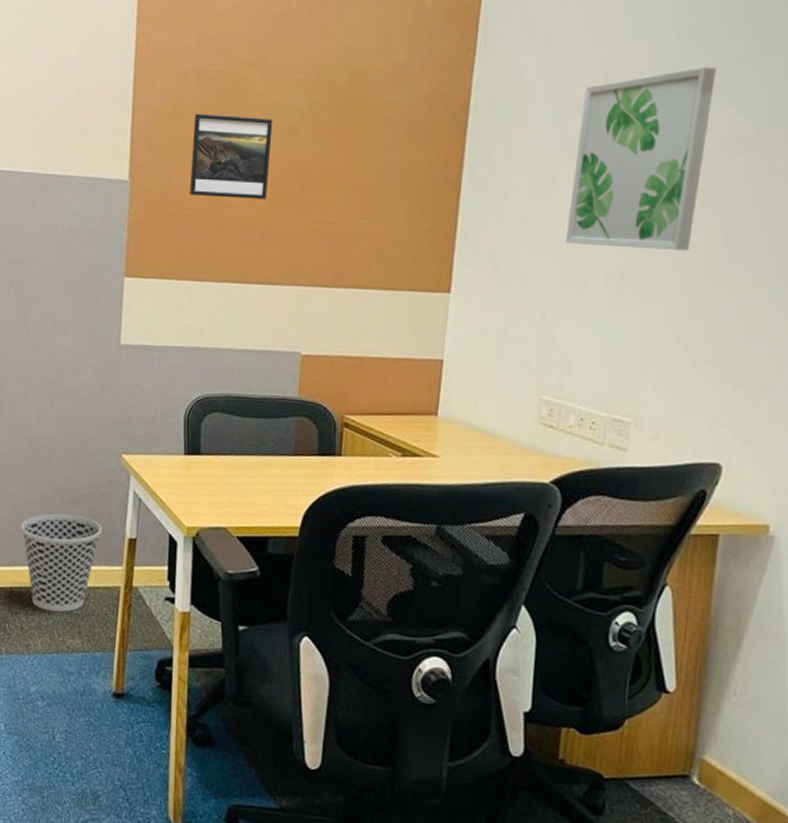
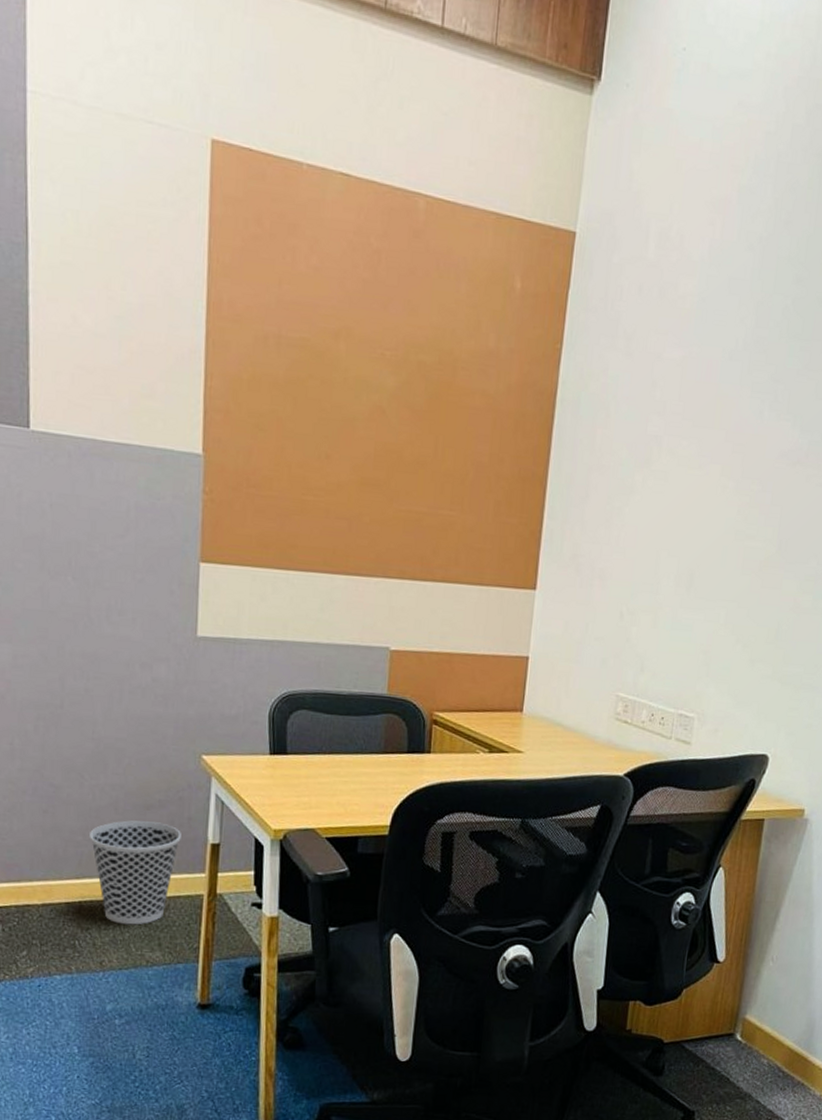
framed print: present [189,113,273,199] -> none [271,384,360,484]
wall art: present [565,66,716,251] -> none [642,378,777,556]

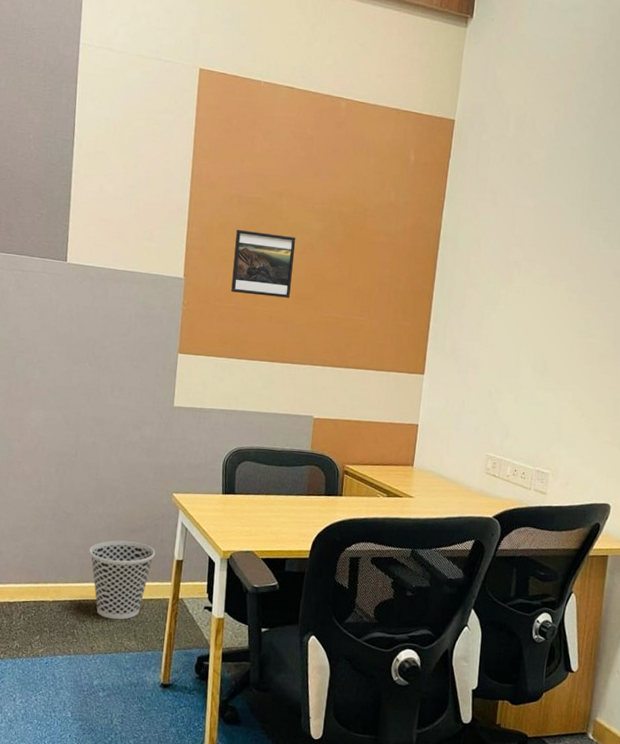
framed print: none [271,384,360,484] -> present [231,229,296,298]

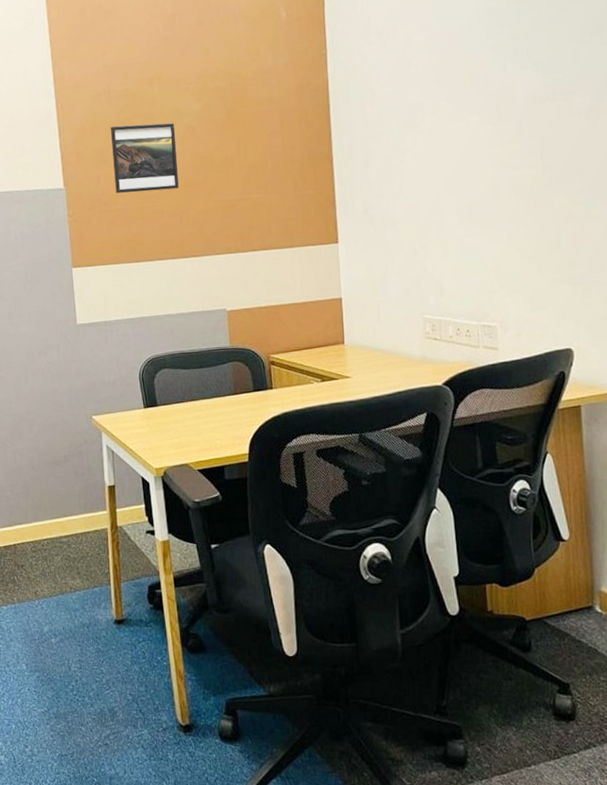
wastebasket: present [89,540,155,620] -> none [16,474,85,560]

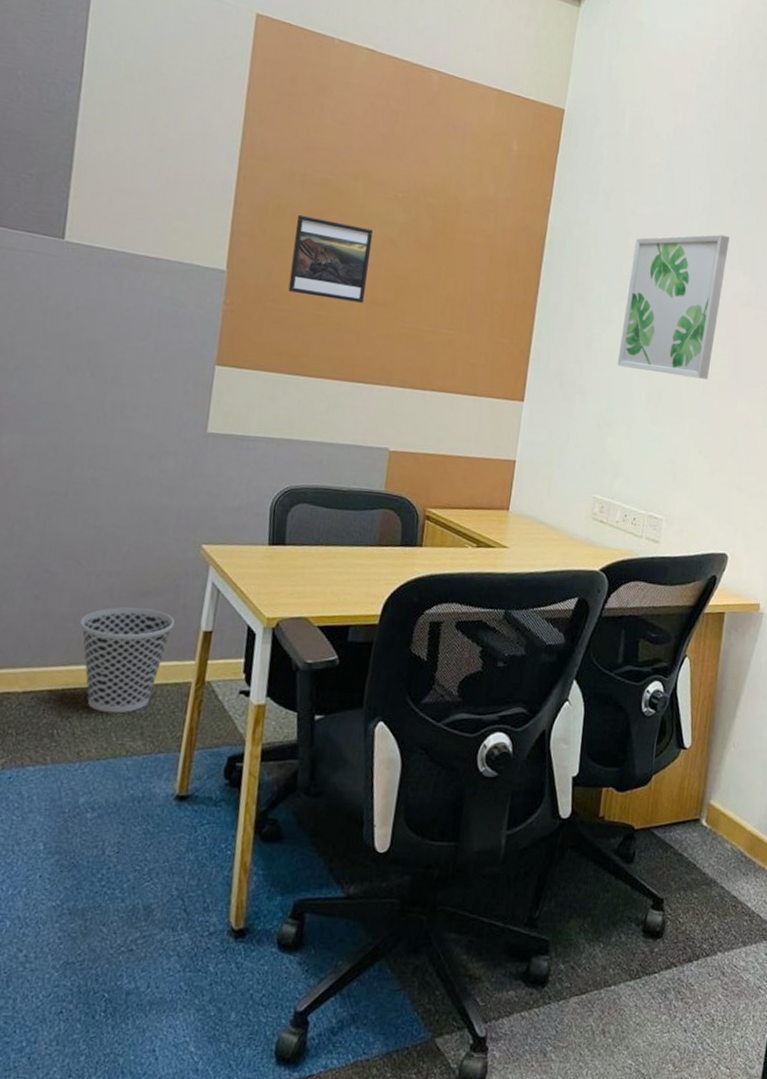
wastebasket: none [16,474,85,560] -> present [80,607,175,713]
wall art: none [416,38,518,191] -> present [617,234,730,380]

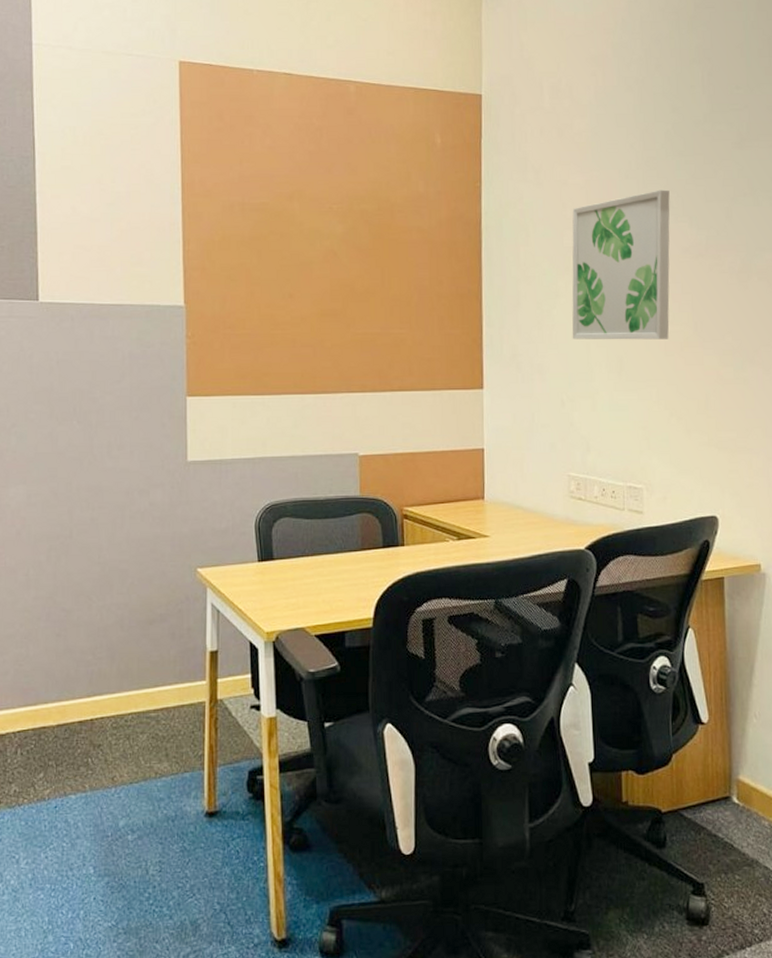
wastebasket: present [80,607,175,713] -> none [99,635,182,738]
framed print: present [288,214,374,303] -> none [241,241,315,317]

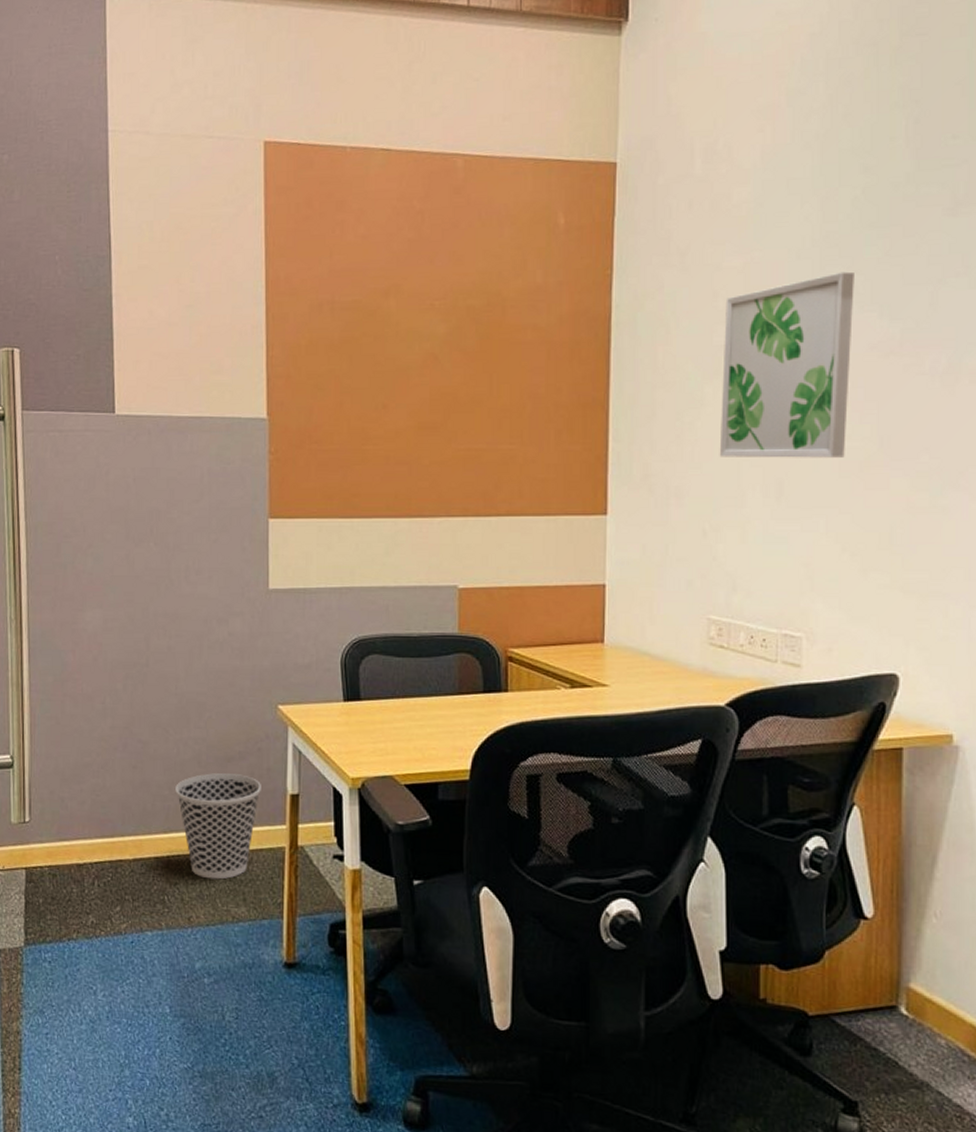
wastebasket: none [99,635,182,738] -> present [175,773,261,880]

